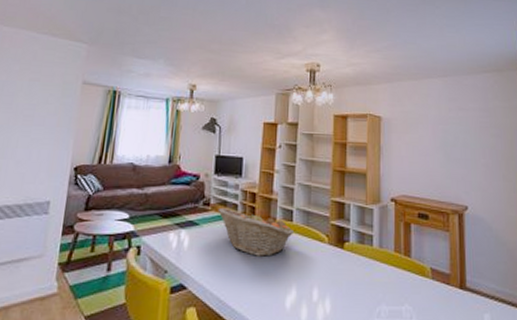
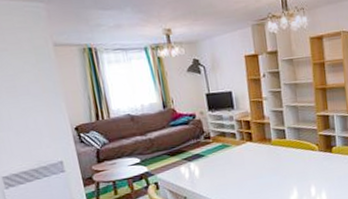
fruit basket: present [218,208,293,257] -> none [218,135,288,172]

